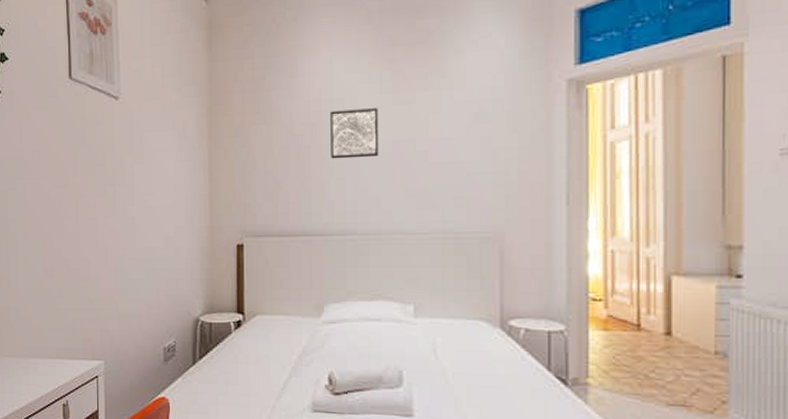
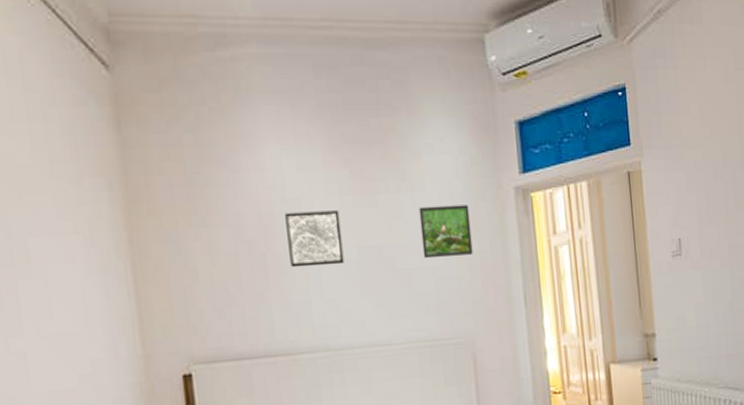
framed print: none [457,99,511,153] -> present [418,205,473,259]

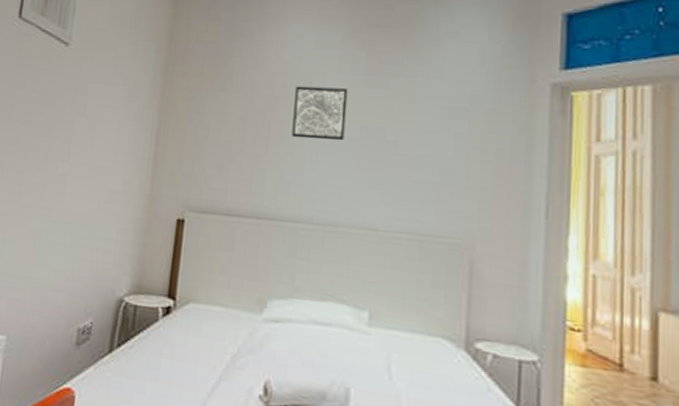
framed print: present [418,205,473,259] -> none [429,94,491,150]

